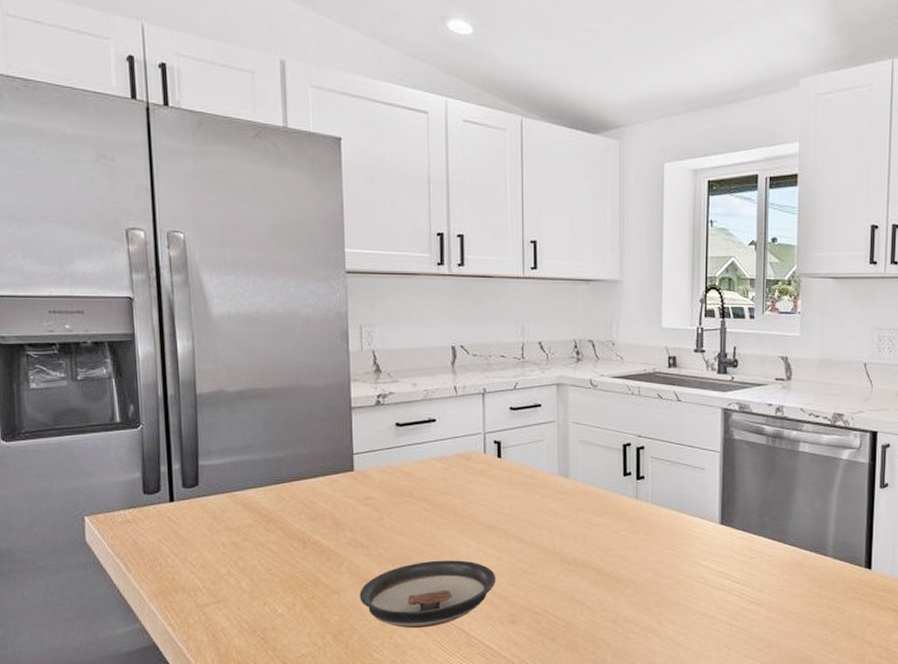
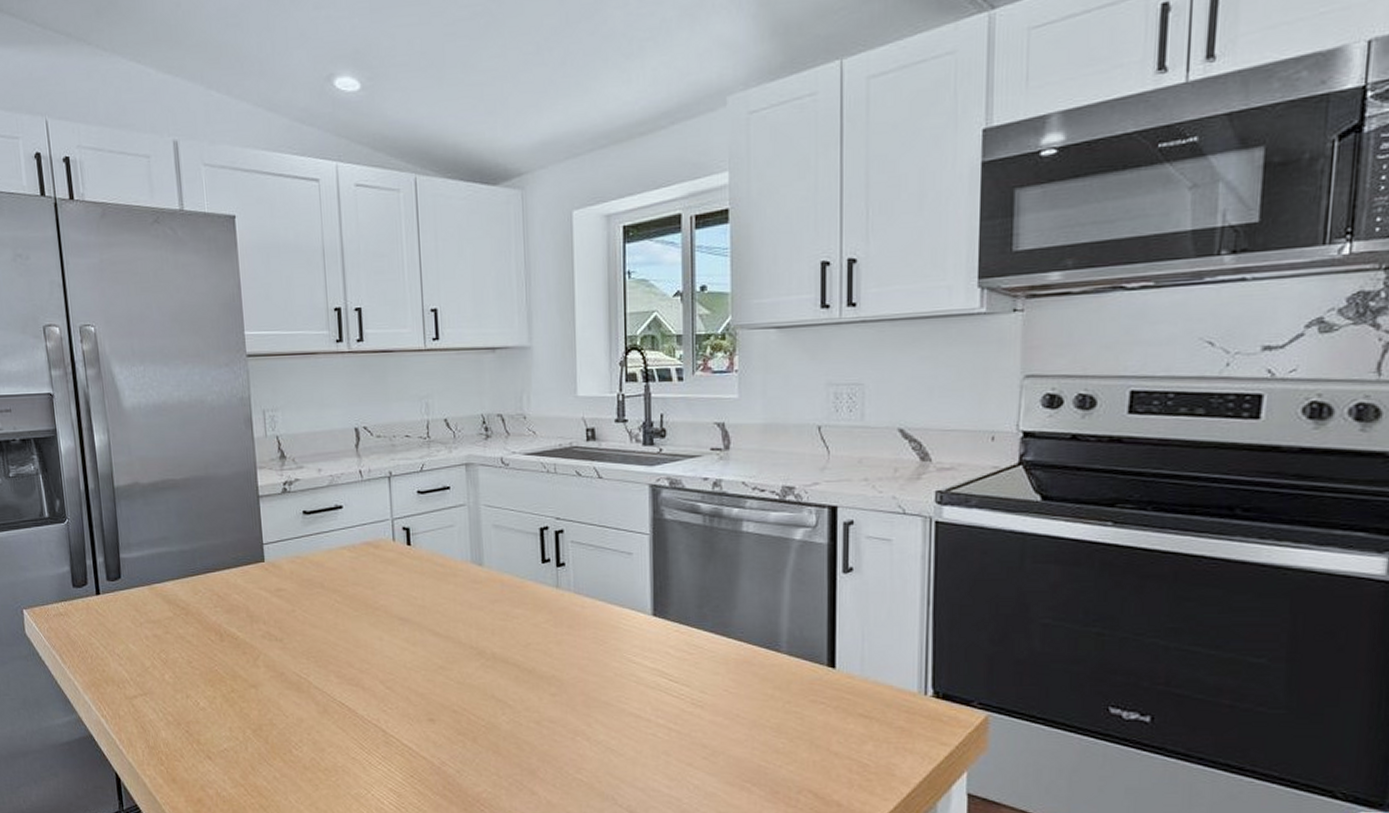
saucer: present [359,560,496,628] -> none [276,654,412,724]

